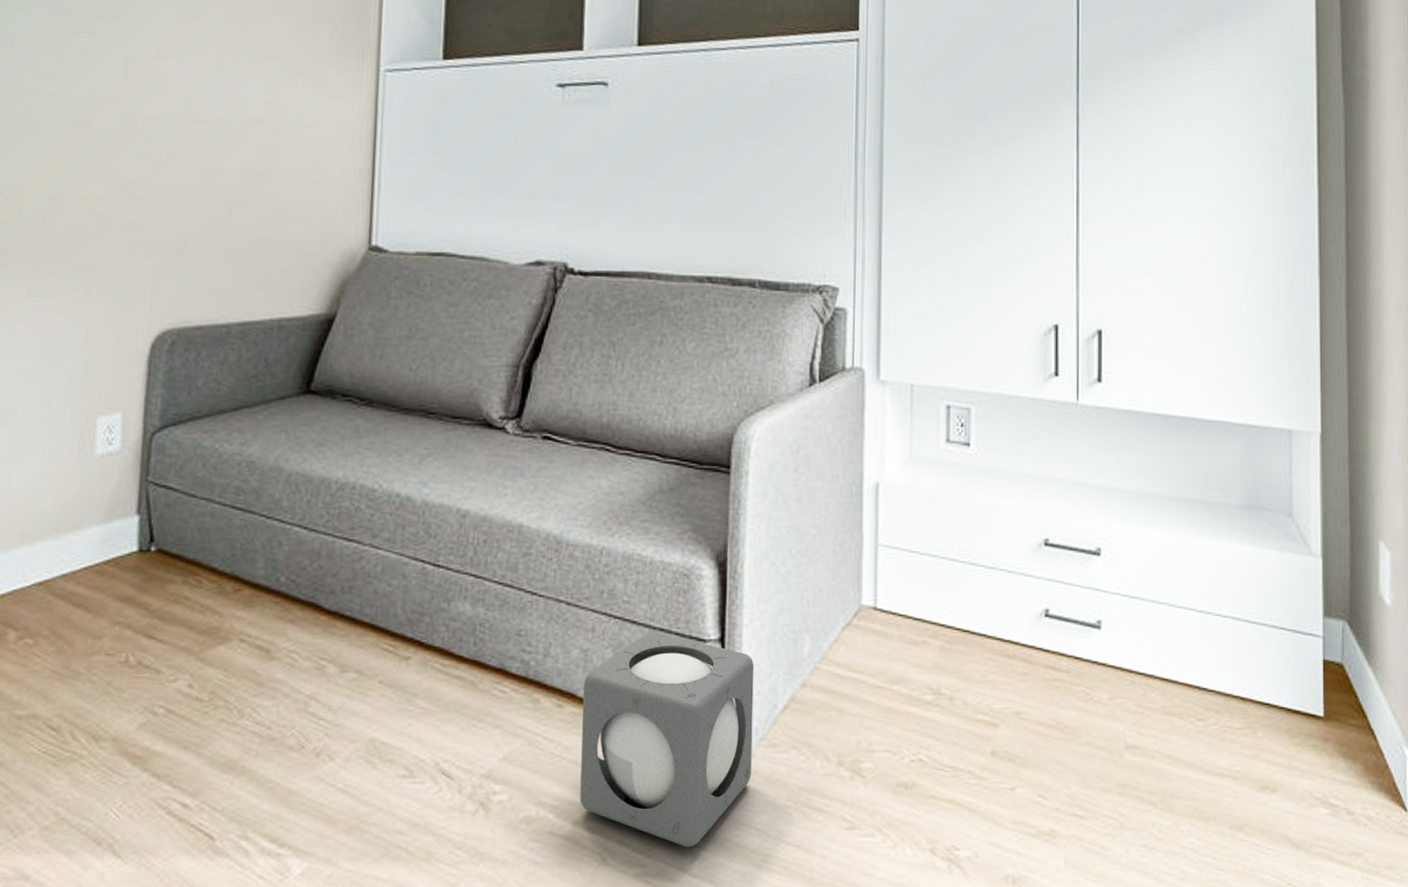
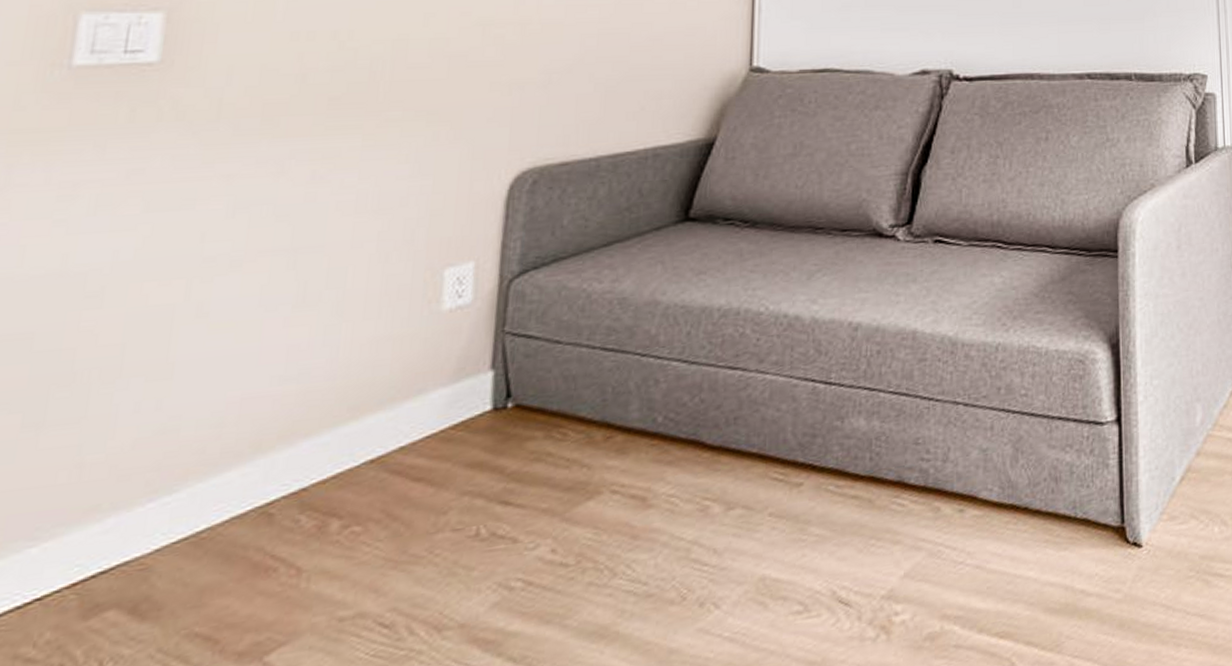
speaker: present [580,632,754,848] -> none [984,421,1154,637]

